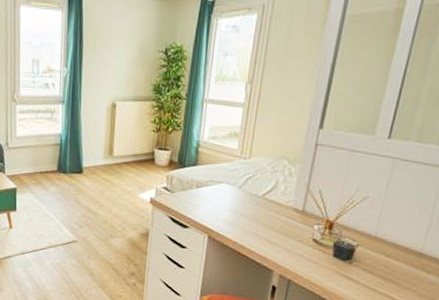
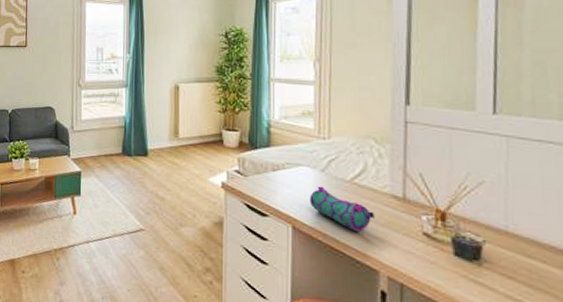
pencil case: none [225,201,277,240] -> present [309,186,375,232]

